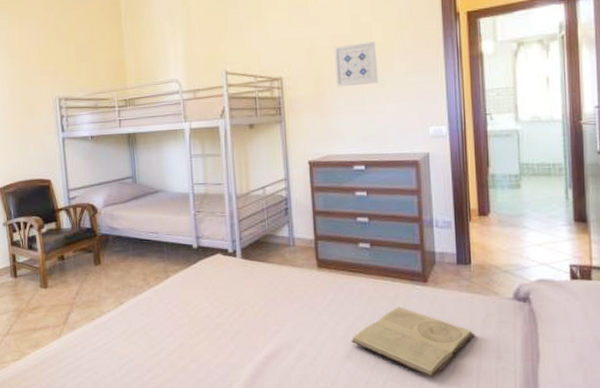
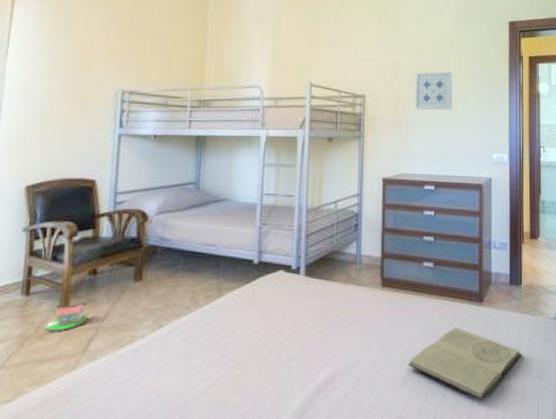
toy house: none [33,282,63,307] -> present [45,301,87,333]

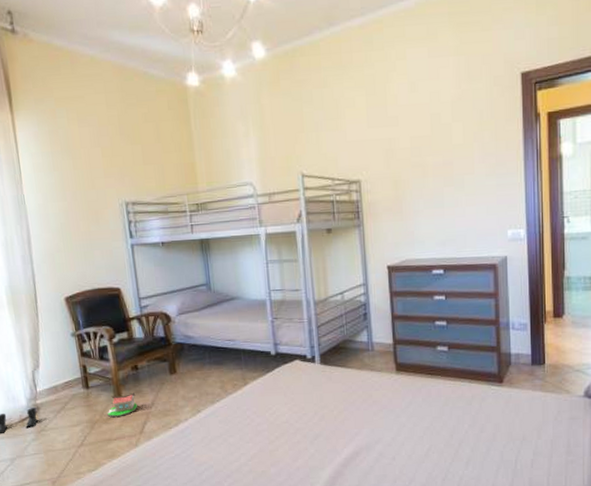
book: present [408,327,522,400] -> none [429,406,547,473]
wall art: present [414,71,453,110] -> none [413,143,458,190]

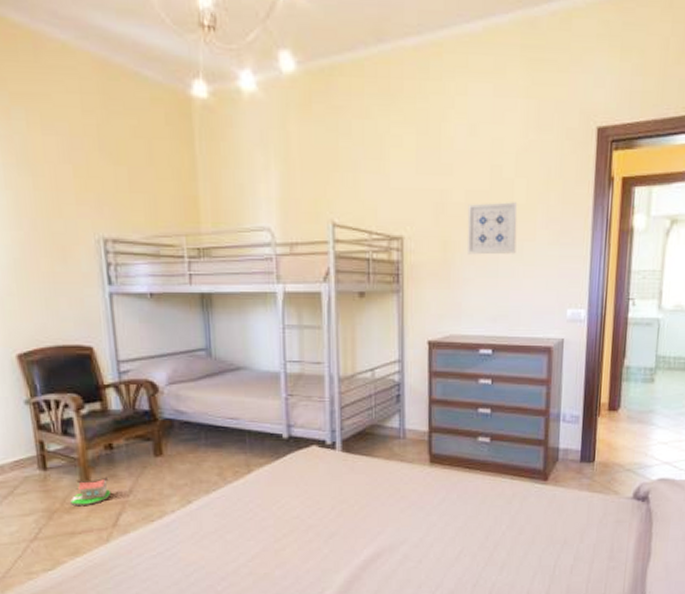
wall art: none [413,143,458,190] -> present [467,202,518,255]

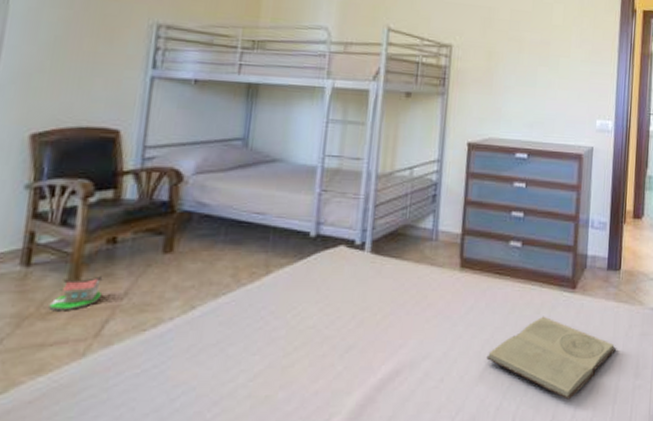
book: none [461,506,591,579] -> present [486,316,617,400]
wall art: present [467,202,518,255] -> none [509,21,555,68]

